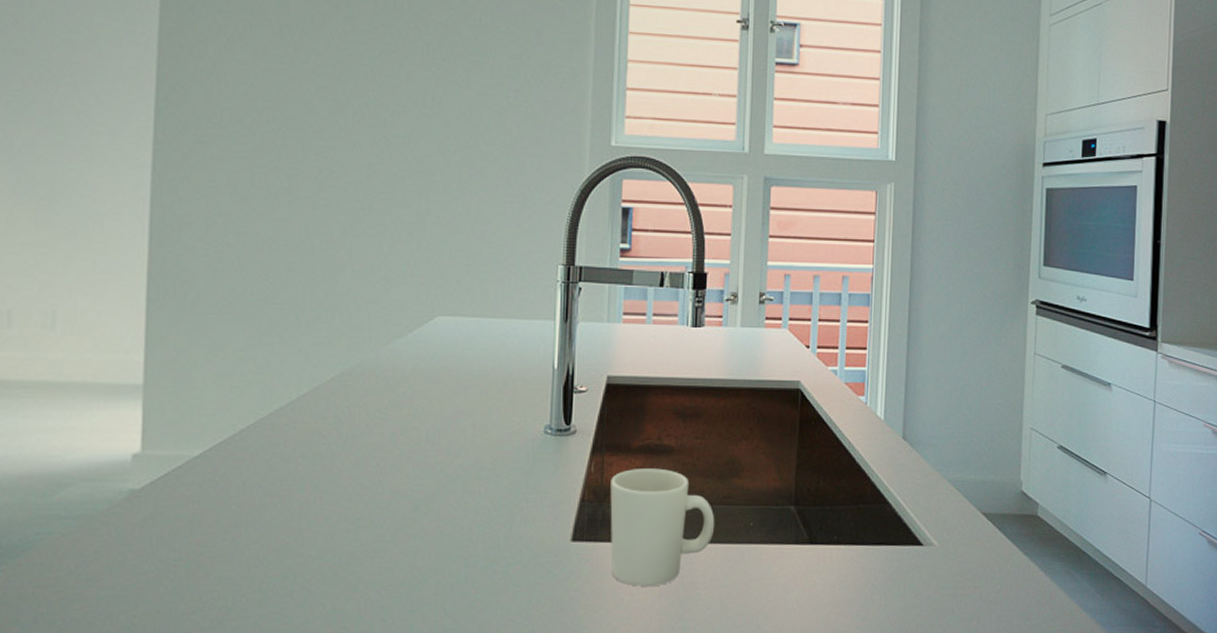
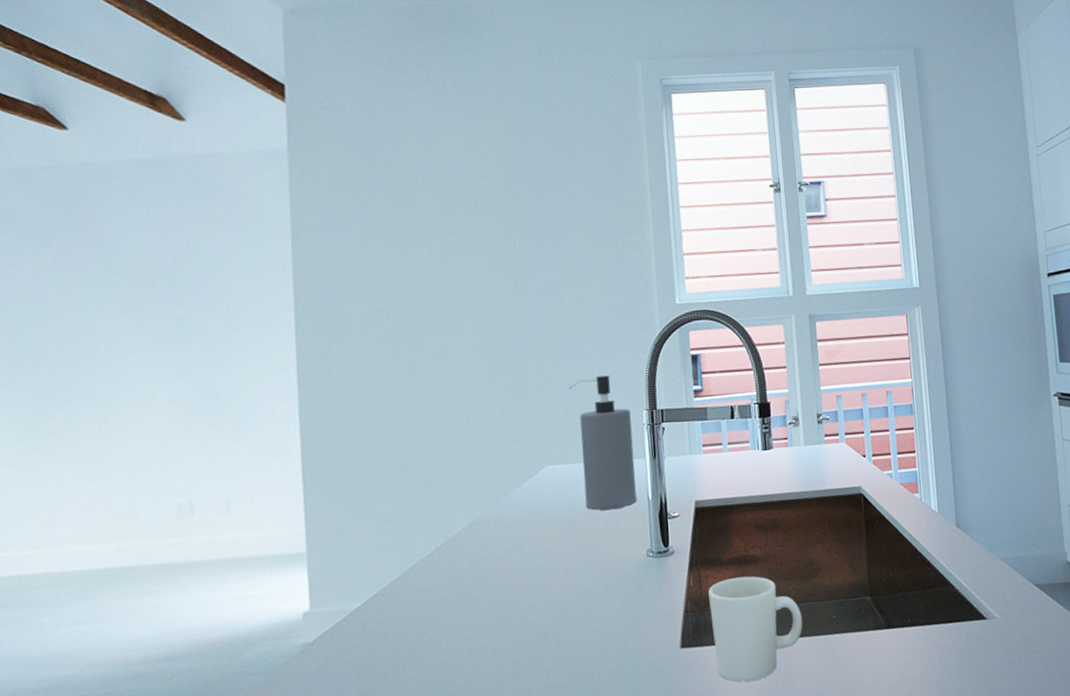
soap dispenser: none [473,219,543,374] -> present [568,375,637,511]

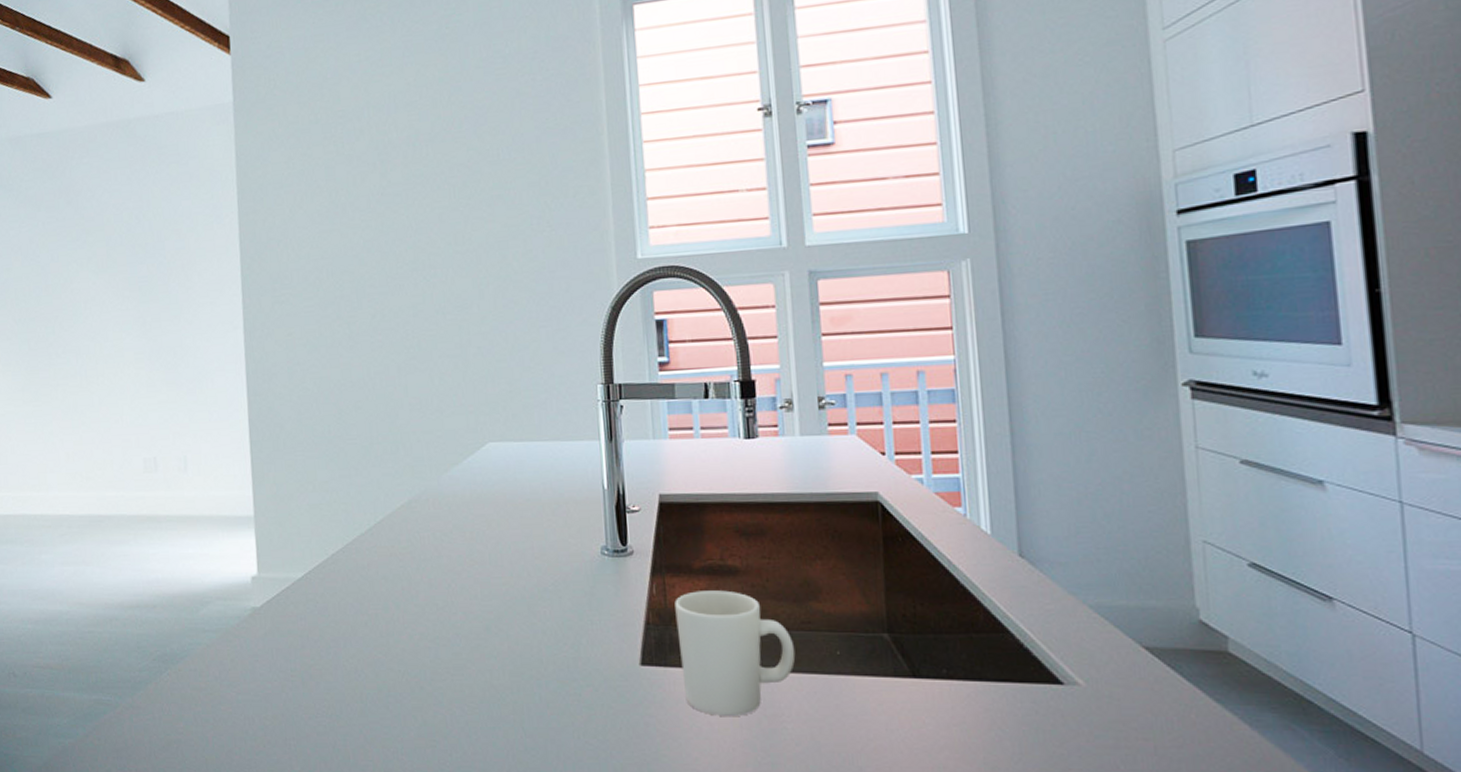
soap dispenser: present [568,375,637,511] -> none [512,342,590,497]

